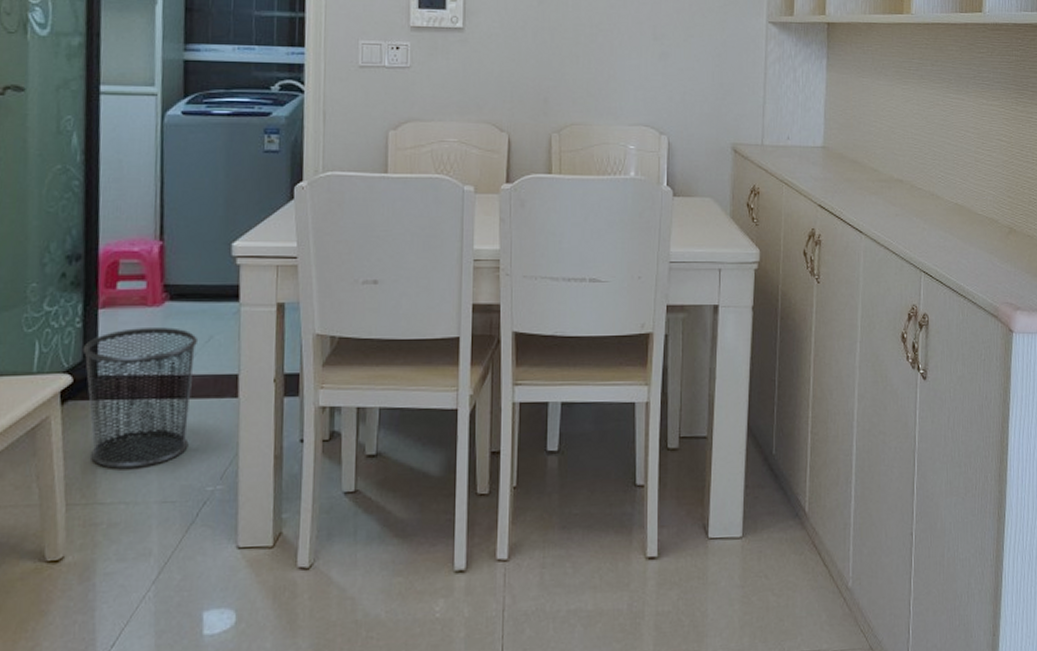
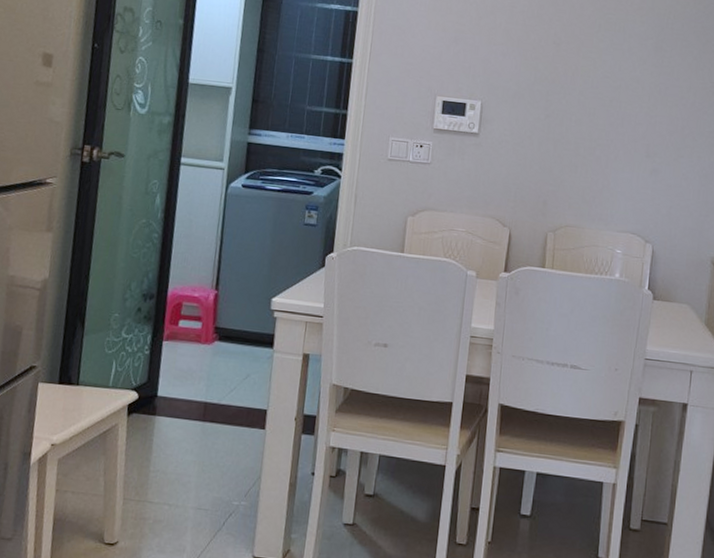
waste bin: present [82,327,199,469] -> none [146,360,238,478]

